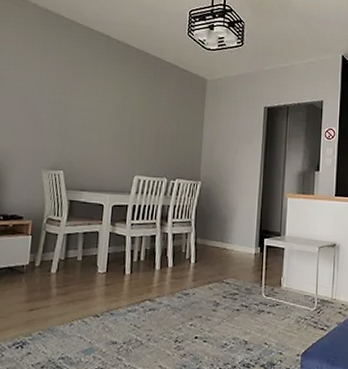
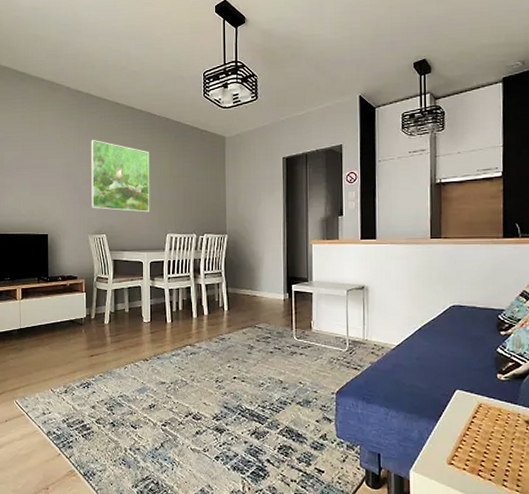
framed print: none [49,65,123,151] -> present [91,140,150,213]

